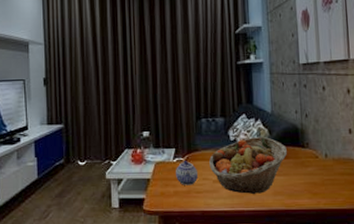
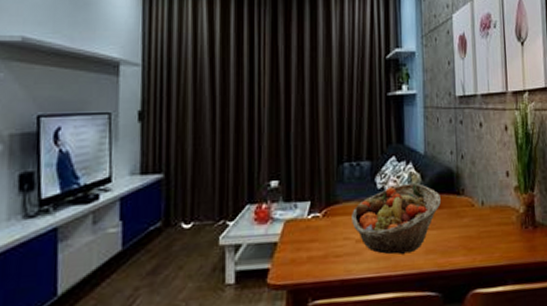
teapot: present [176,160,199,185] -> none [311,215,338,248]

